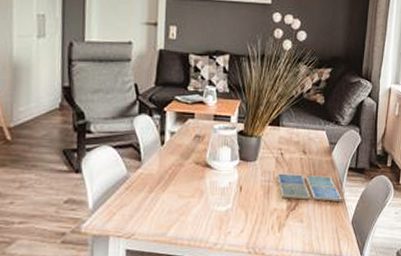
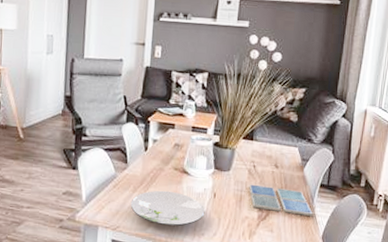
plate: none [146,188,231,227] -> present [130,190,205,226]

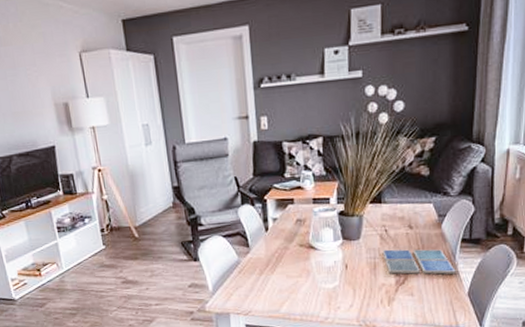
plate: present [130,190,205,226] -> none [259,268,338,304]

